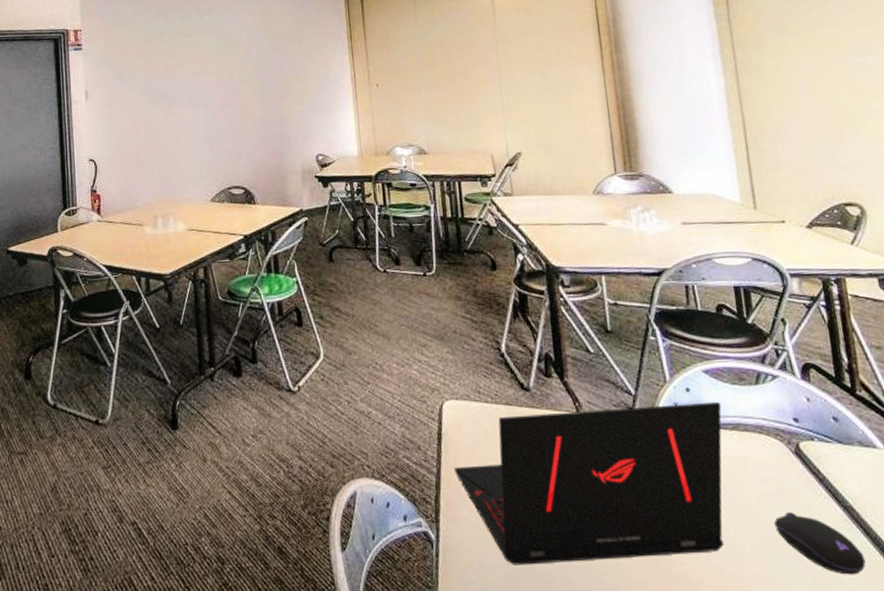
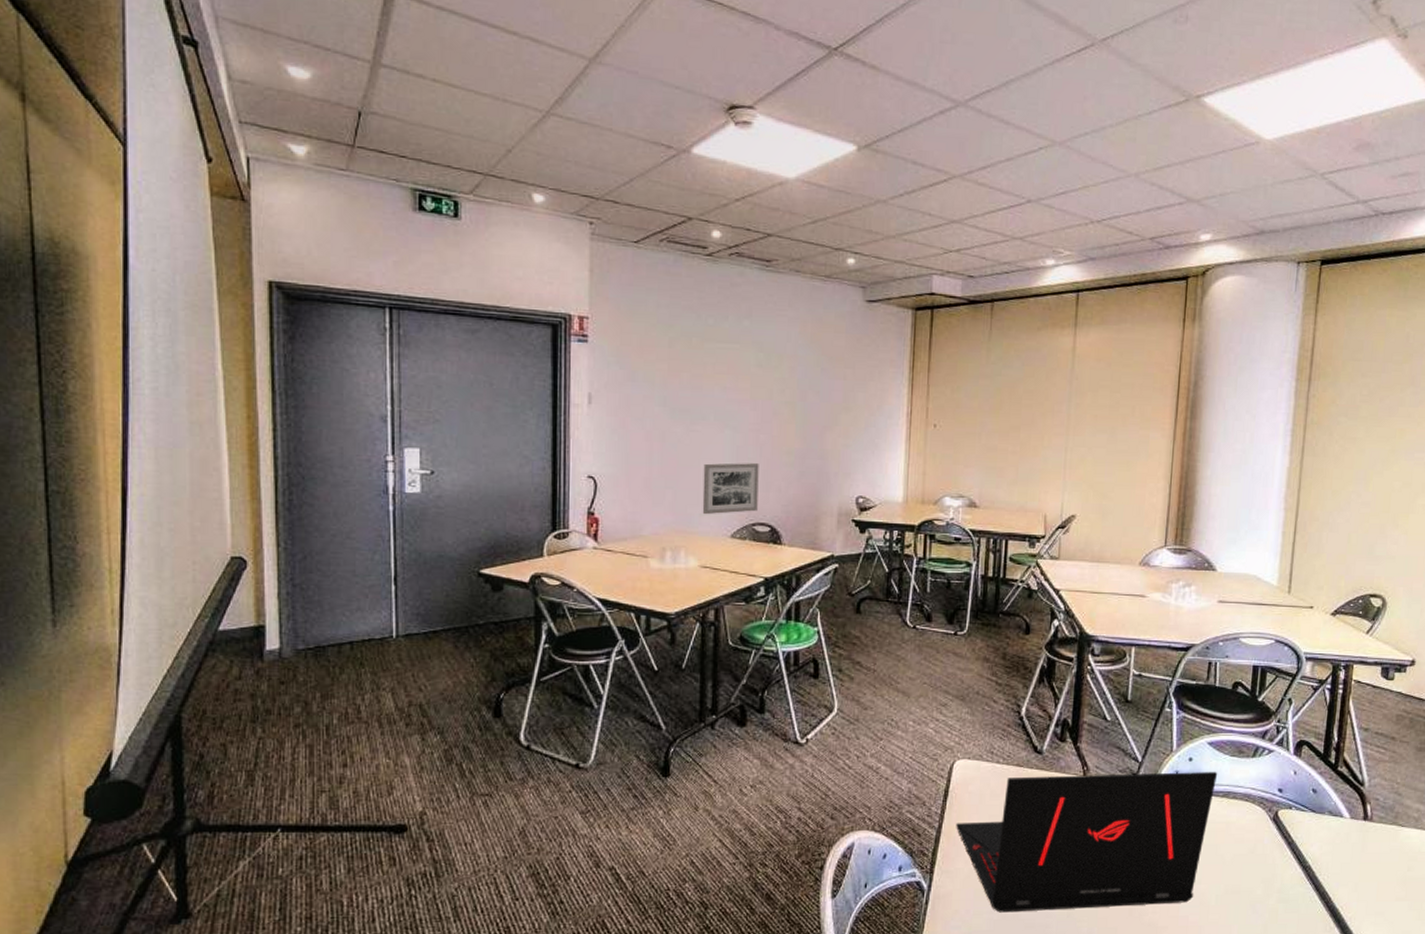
wall art: none [182,134,232,184] -> present [702,463,759,515]
computer mouse: present [774,512,866,575] -> none [1241,870,1310,923]

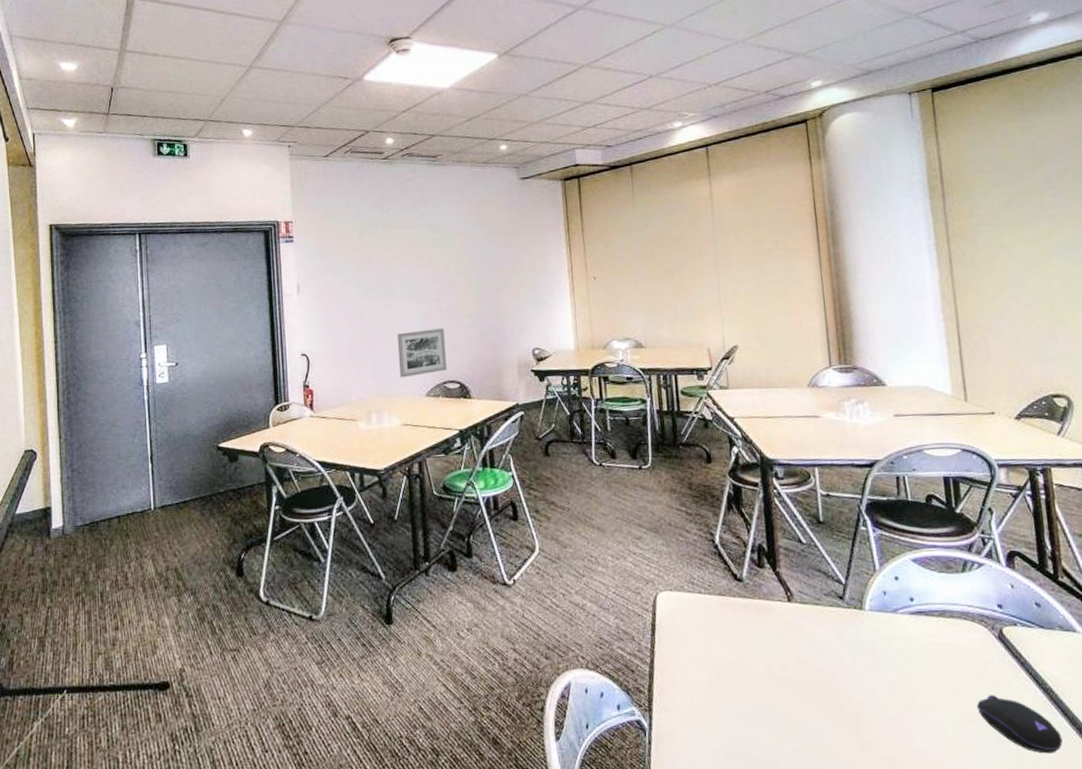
laptop: present [956,772,1218,913] -> none [668,590,929,751]
computer mouse: none [1241,870,1310,923] -> present [977,695,1063,754]

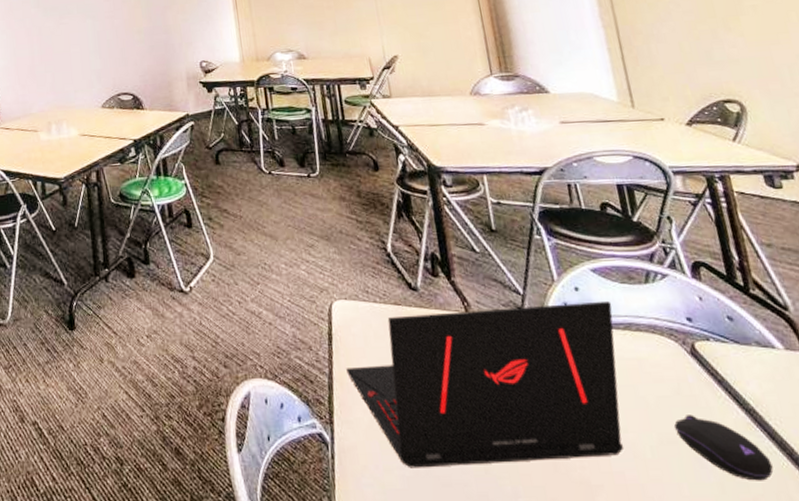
wall art: present [397,328,447,378] -> none [73,43,120,91]
laptop: none [668,590,929,751] -> present [346,302,623,468]

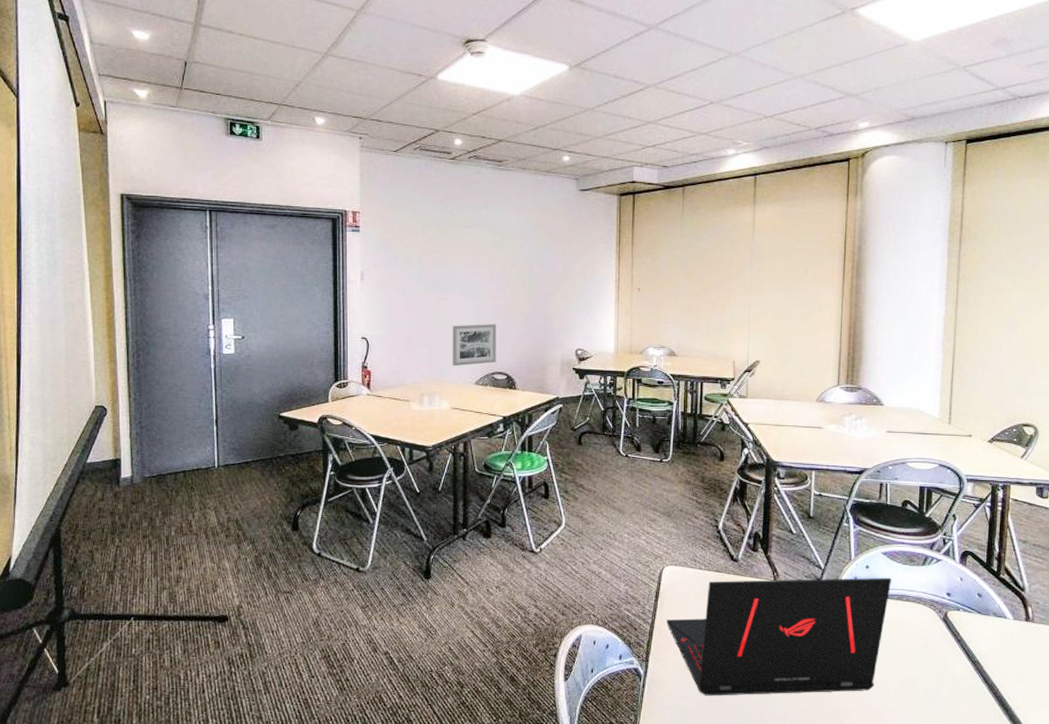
wall art: none [73,43,120,91] -> present [452,324,496,367]
computer mouse: present [674,415,774,481] -> none [917,664,980,711]

